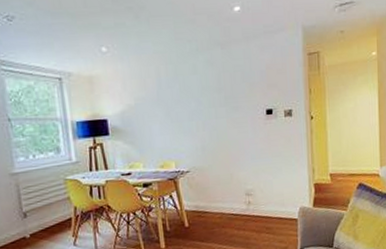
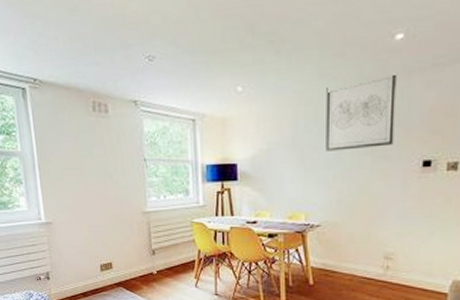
wall art: none [183,40,242,105] -> present [326,75,396,151]

